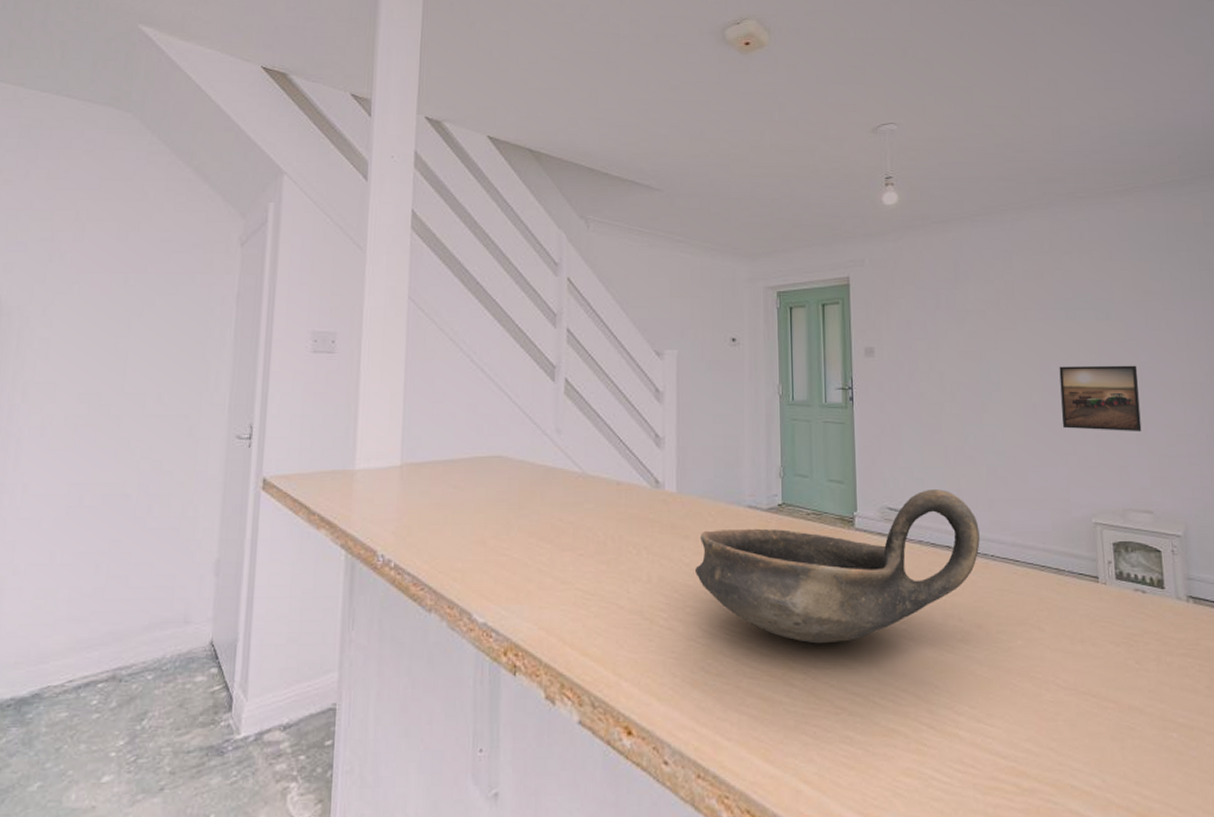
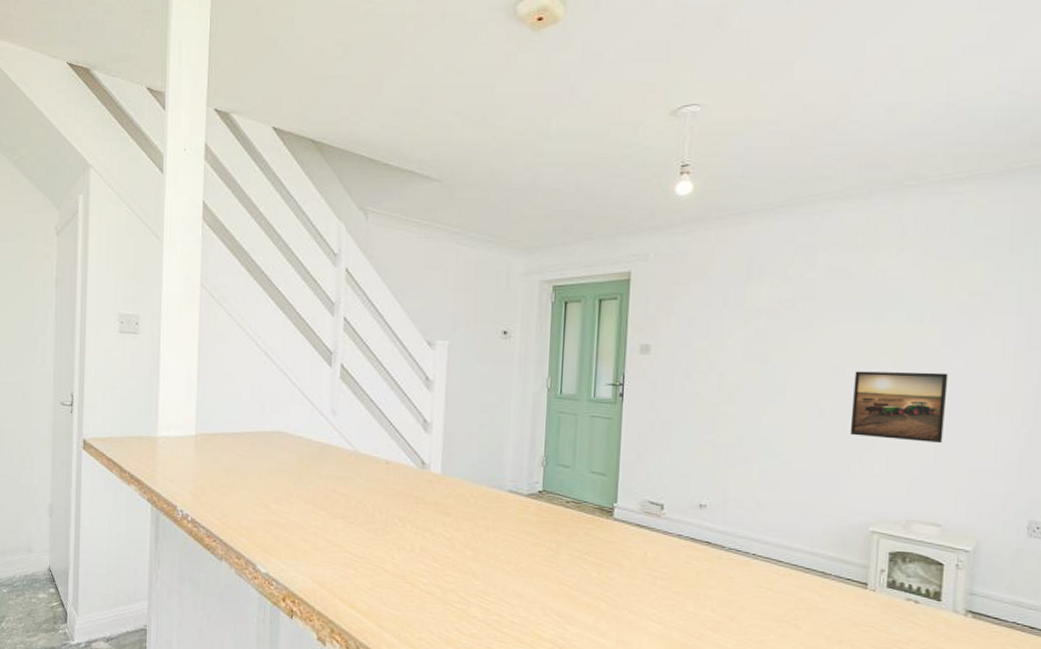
oil lamp: present [694,490,980,644] -> none [454,487,743,620]

